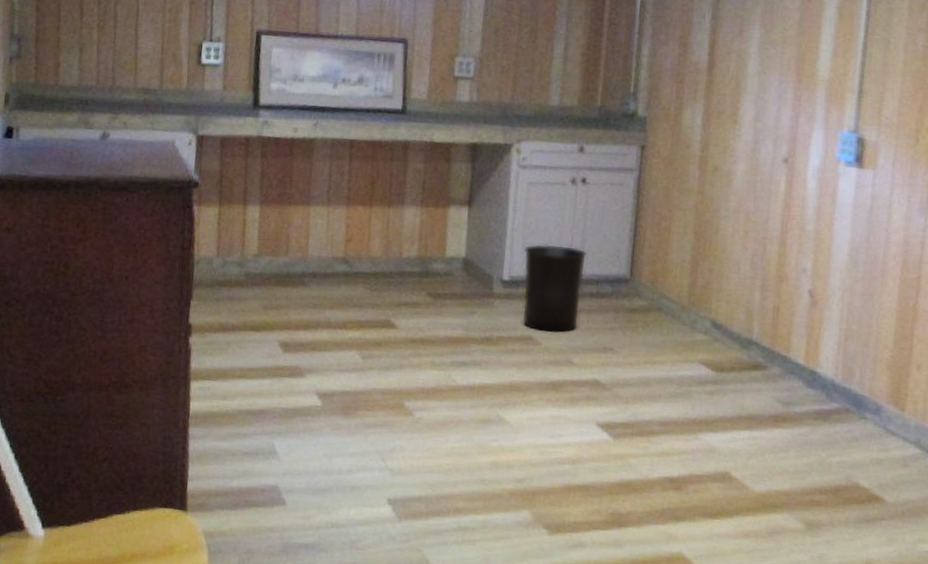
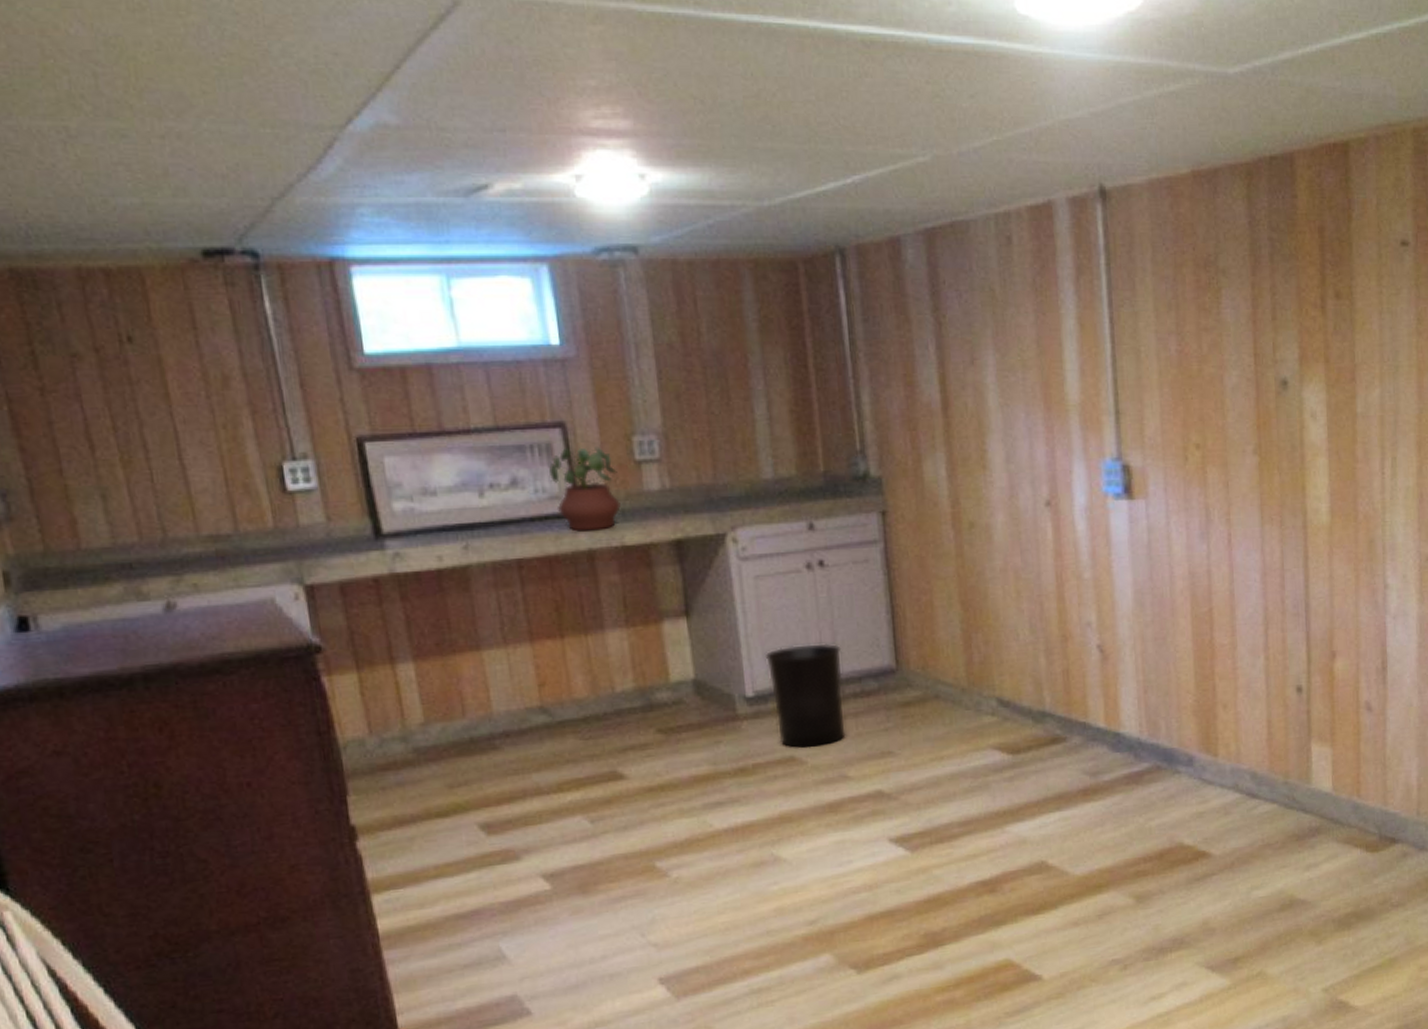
potted plant: none [388,59,439,127] -> present [549,446,621,532]

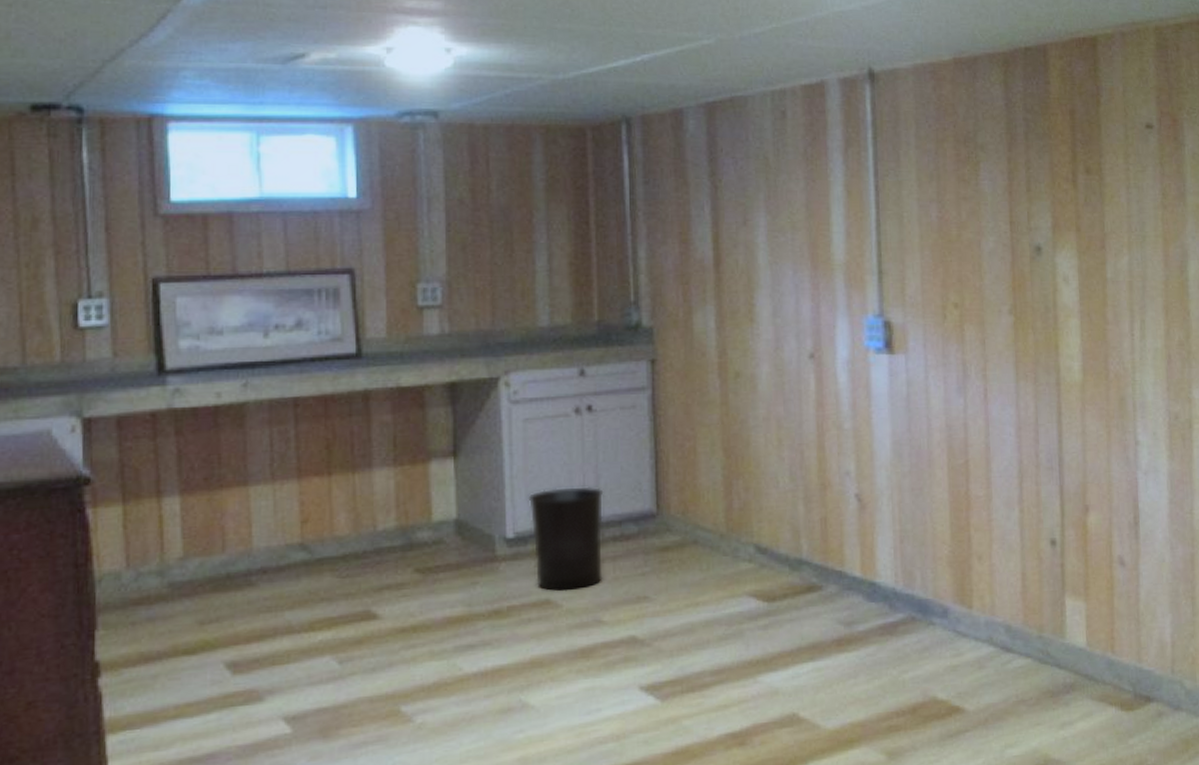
potted plant: present [549,446,621,532] -> none [334,292,400,372]

